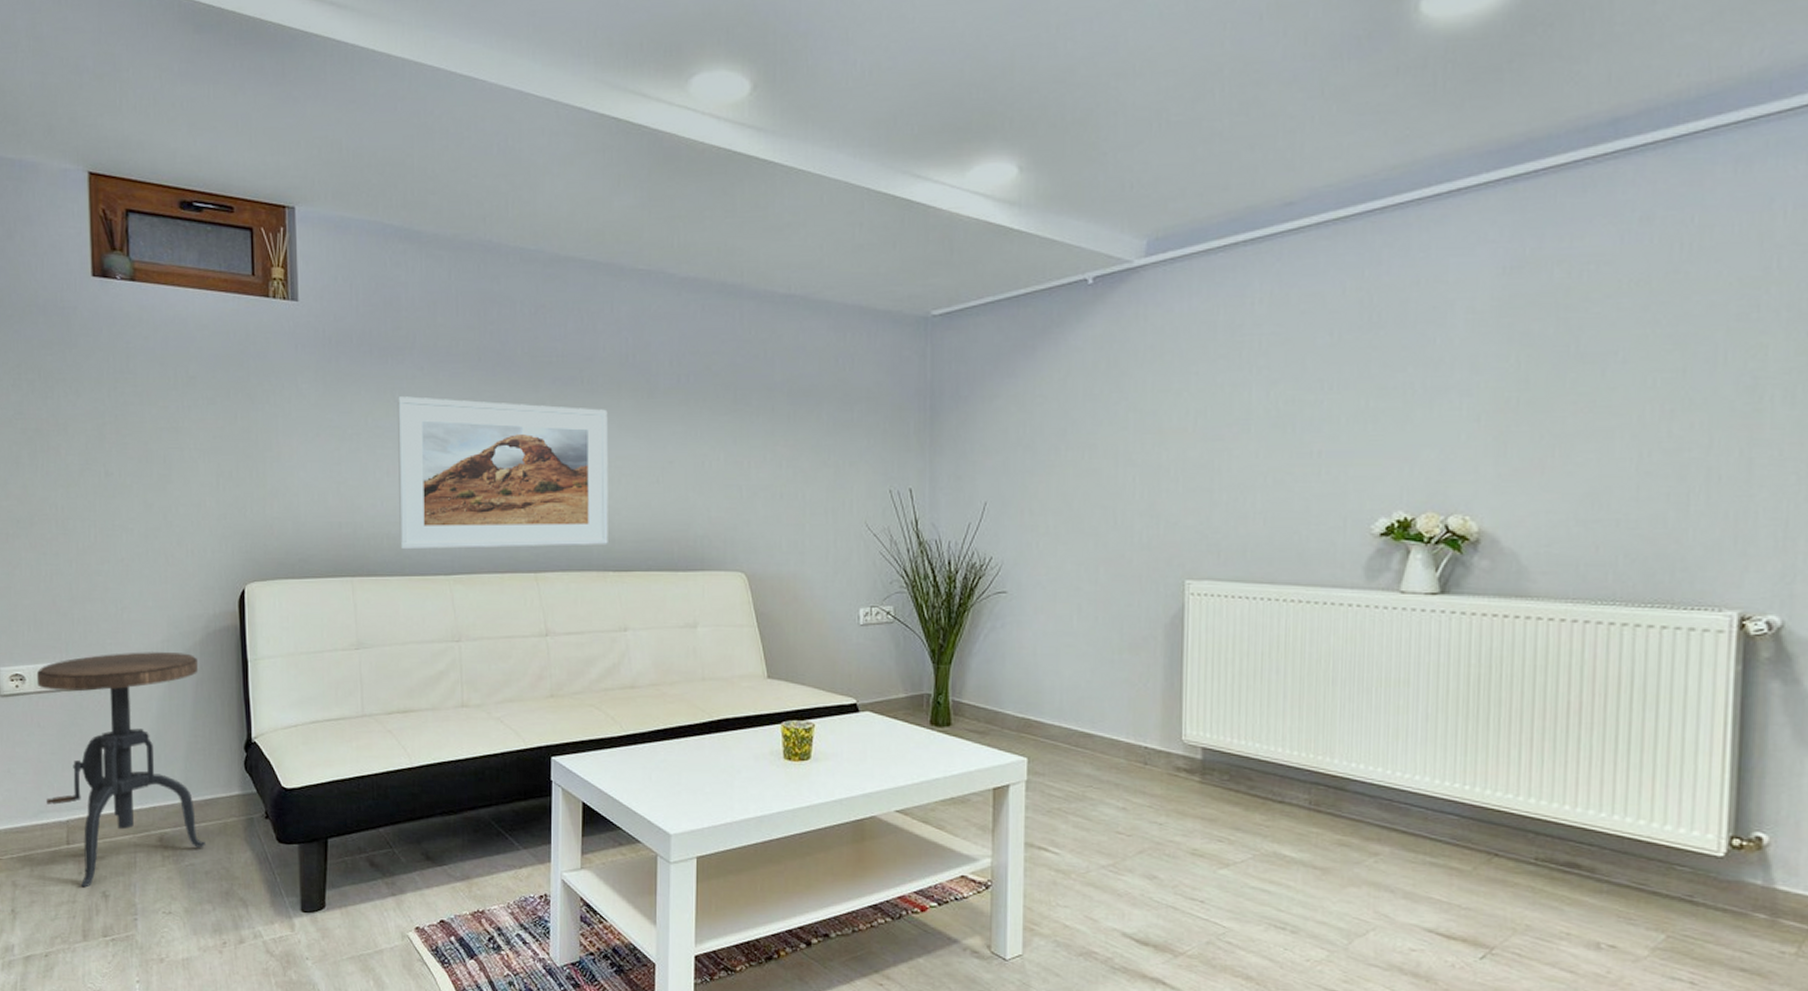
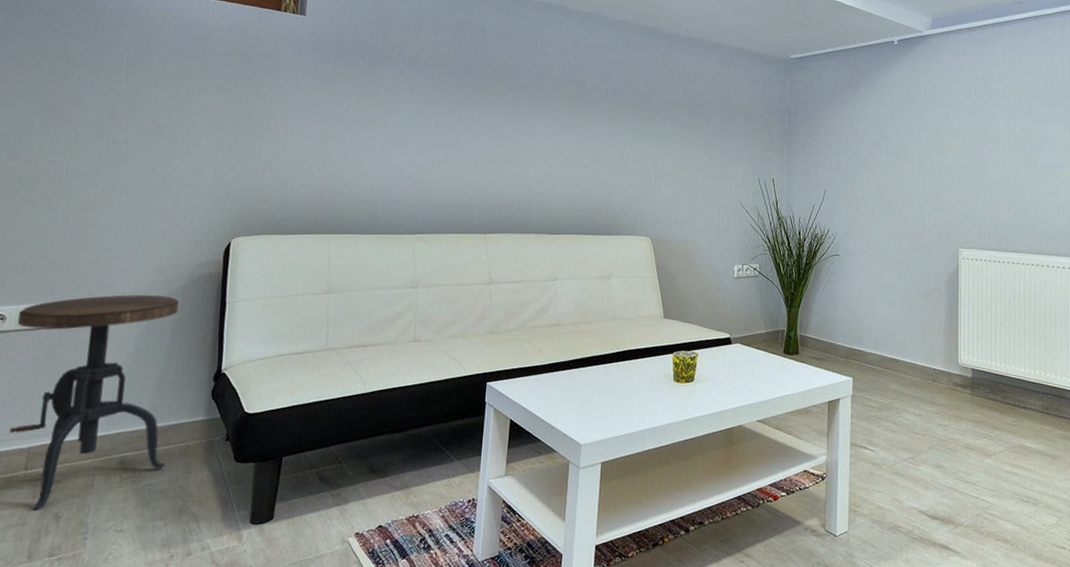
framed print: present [396,396,608,550] -> none [373,93,551,214]

